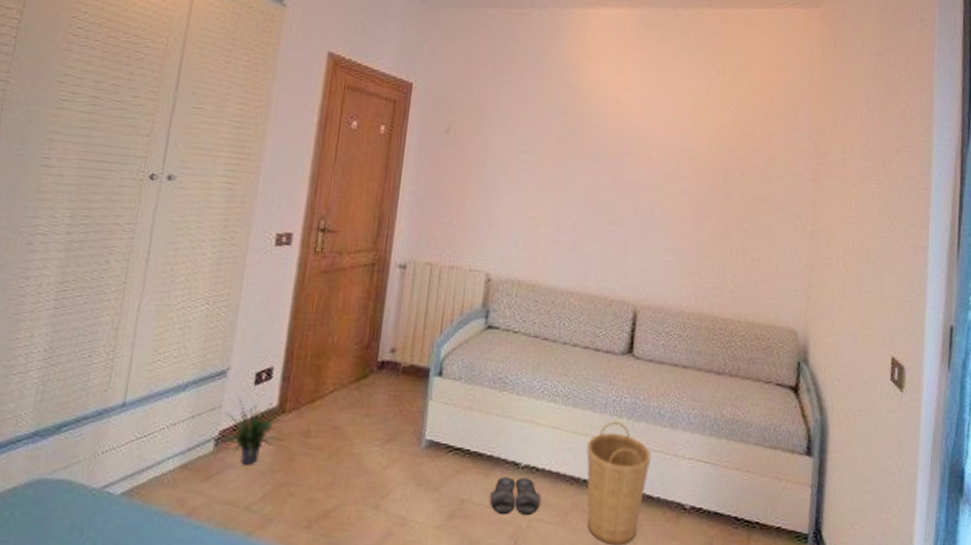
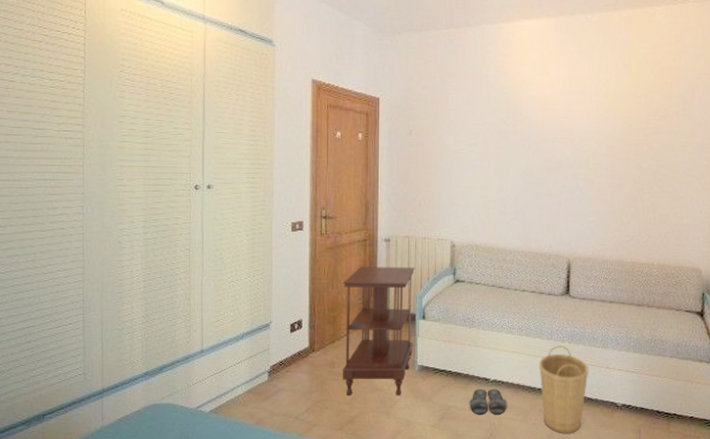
potted plant: present [218,397,286,465] -> none [270,342,316,389]
side table: none [318,299,436,482] -> present [342,266,415,396]

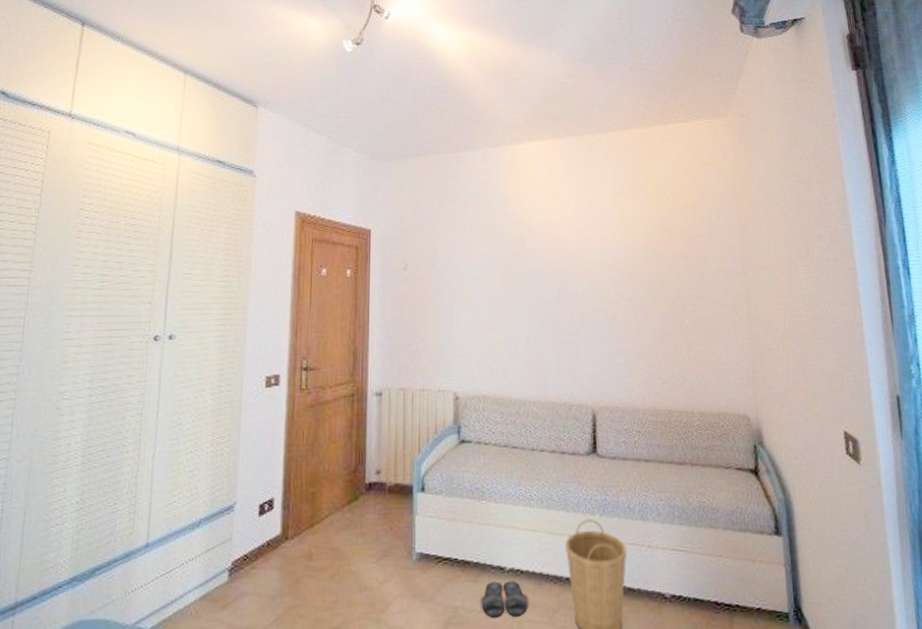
side table: present [342,266,415,396] -> none [321,426,412,598]

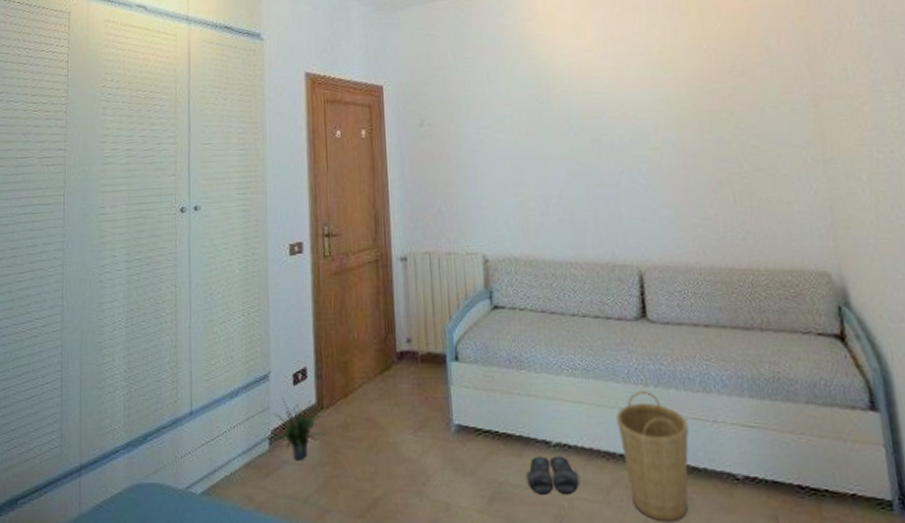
potted plant: none [231,529,289,591] -> present [271,398,326,460]

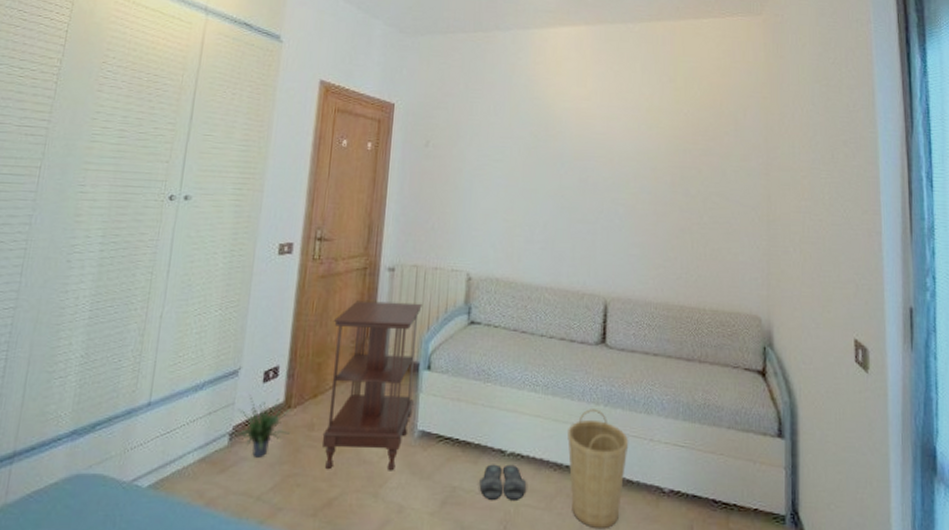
side table: none [352,291,446,469] -> present [321,301,422,471]

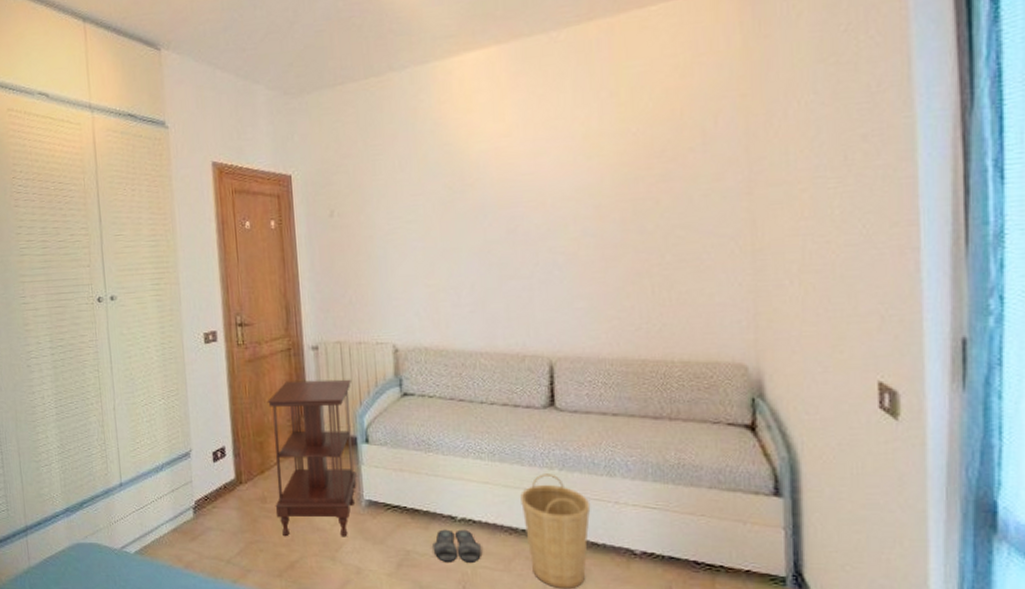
potted plant: present [232,395,292,458] -> none [195,473,245,527]

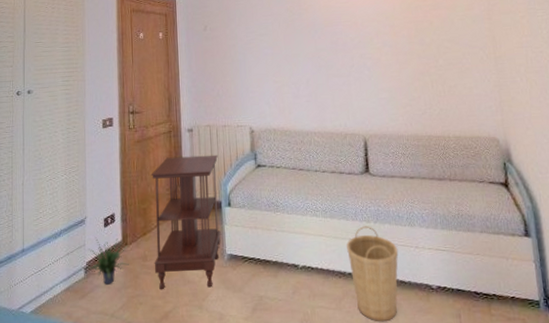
potted plant: none [195,473,245,527] -> present [86,237,129,285]
slippers: present [433,529,482,564] -> none [280,275,319,305]

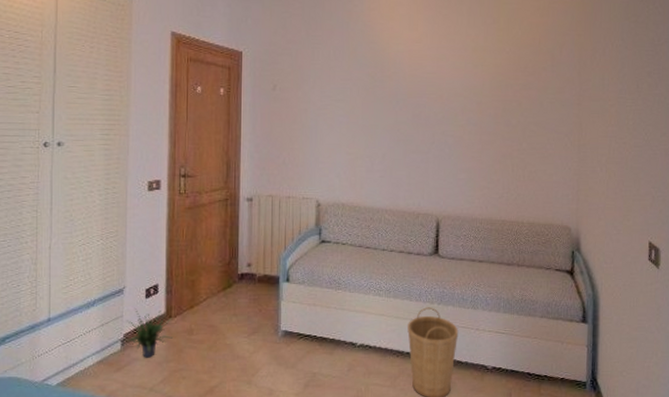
side table: present [150,154,221,289] -> none [200,227,279,364]

